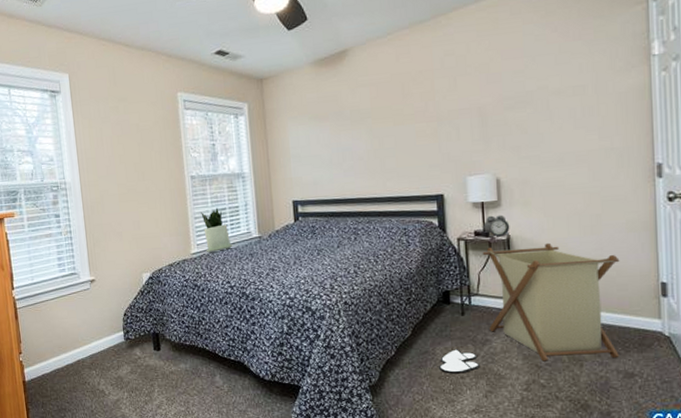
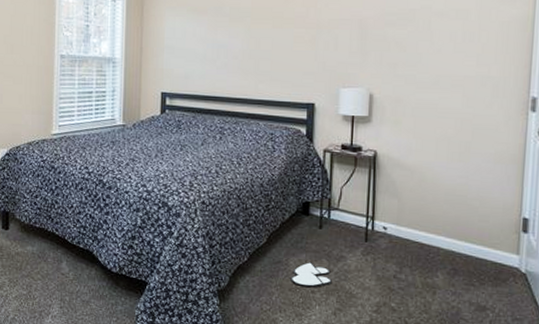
planter: present [201,208,233,253] -> none [66,90,95,136]
laundry basket: present [482,242,620,362] -> none [346,163,484,290]
alarm clock: present [483,214,510,238] -> none [351,130,378,154]

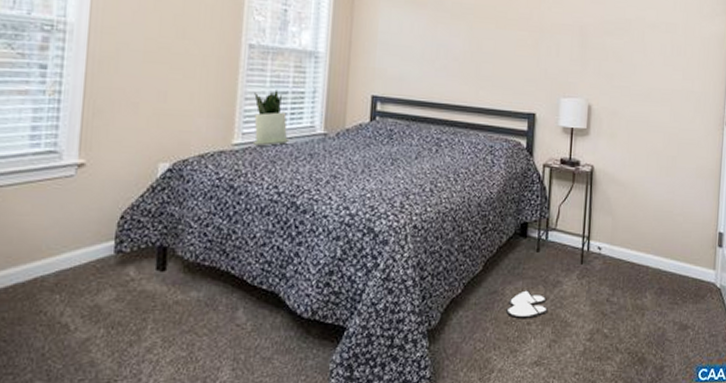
planter: none [66,90,95,136] -> present [252,90,290,147]

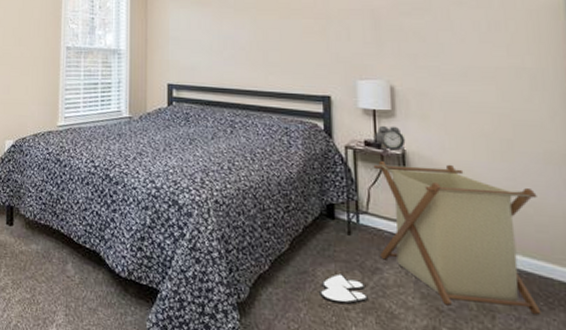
planter: present [252,90,290,147] -> none [72,82,101,128]
laundry basket: none [562,179,687,309] -> present [373,161,541,316]
alarm clock: none [570,143,595,168] -> present [375,125,406,151]

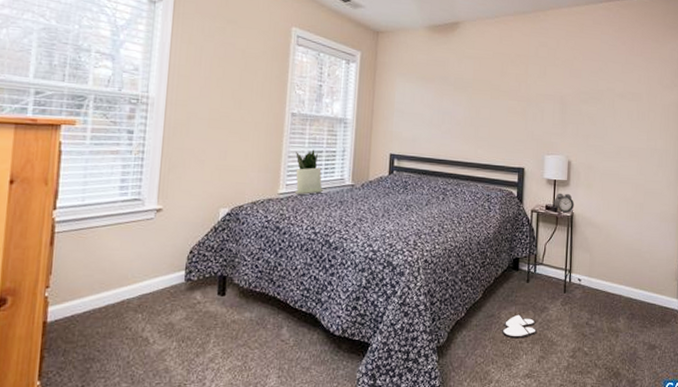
planter: none [72,82,101,128] -> present [294,149,324,196]
laundry basket: present [373,161,541,316] -> none [548,222,653,331]

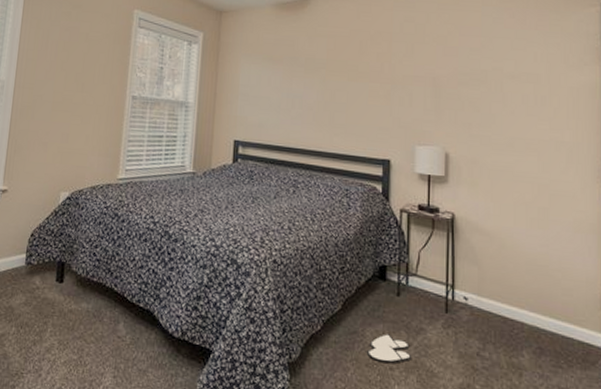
planter: present [294,149,324,196] -> none [133,134,164,182]
alarm clock: present [553,193,575,213] -> none [428,190,455,216]

